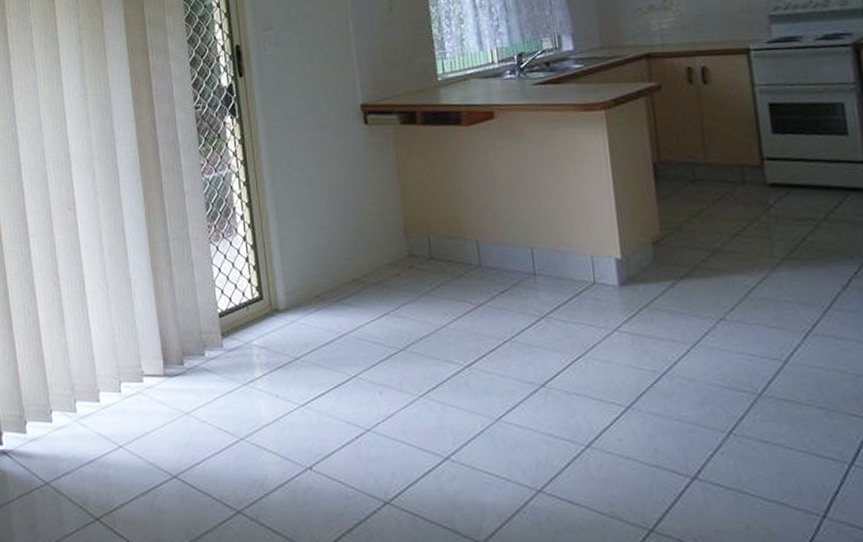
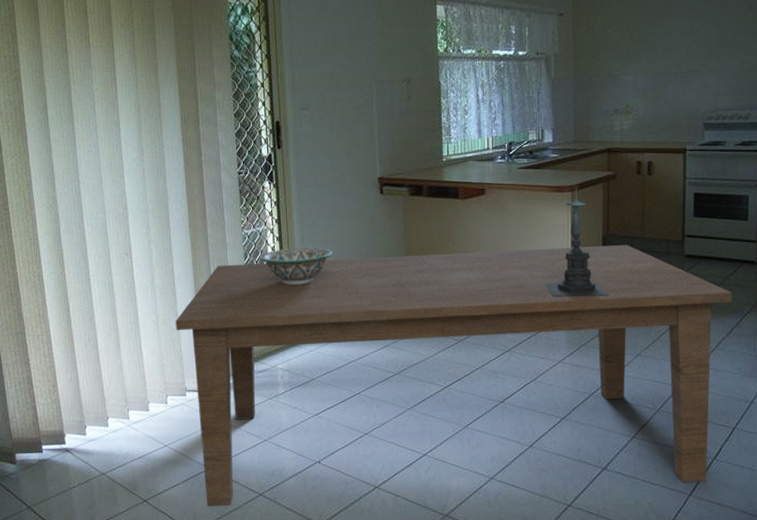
dining table: none [128,173,845,528] -> present [176,244,733,507]
decorative bowl: none [223,192,311,240] -> present [259,247,332,285]
candle holder: none [583,104,671,244] -> present [545,187,609,296]

